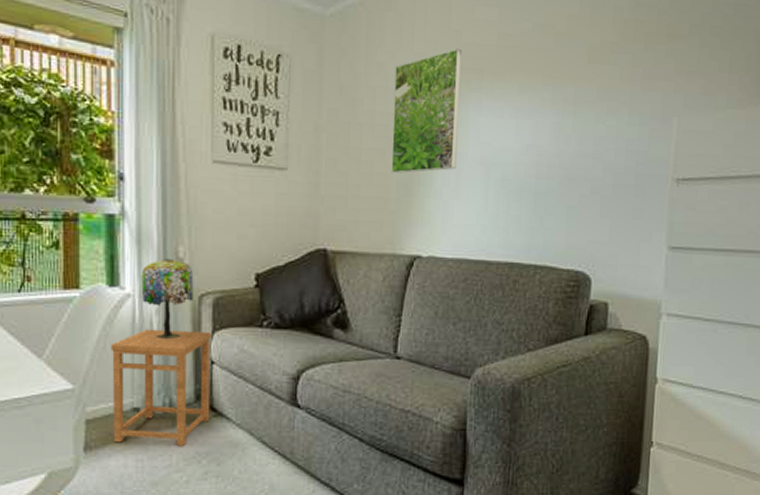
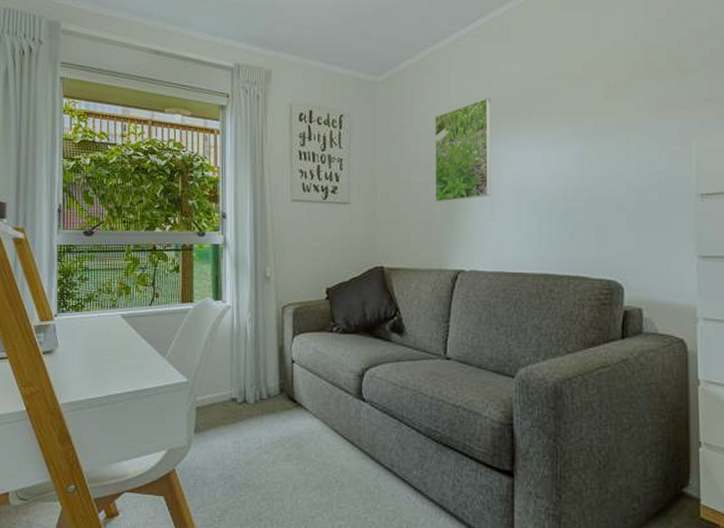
side table: present [110,329,212,447] -> none [215,334,292,432]
table lamp: present [141,258,194,340] -> none [238,277,278,343]

